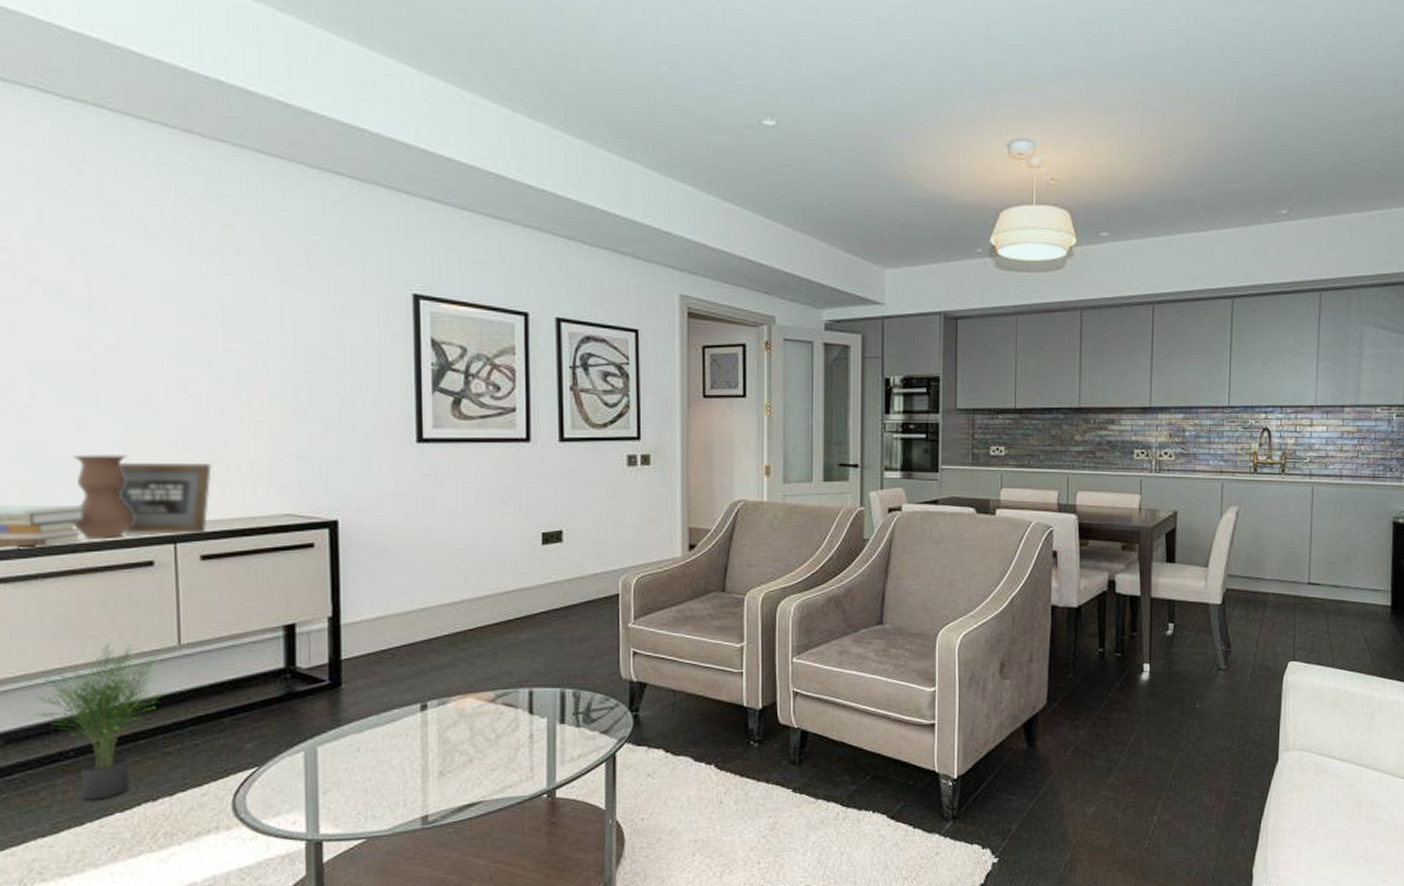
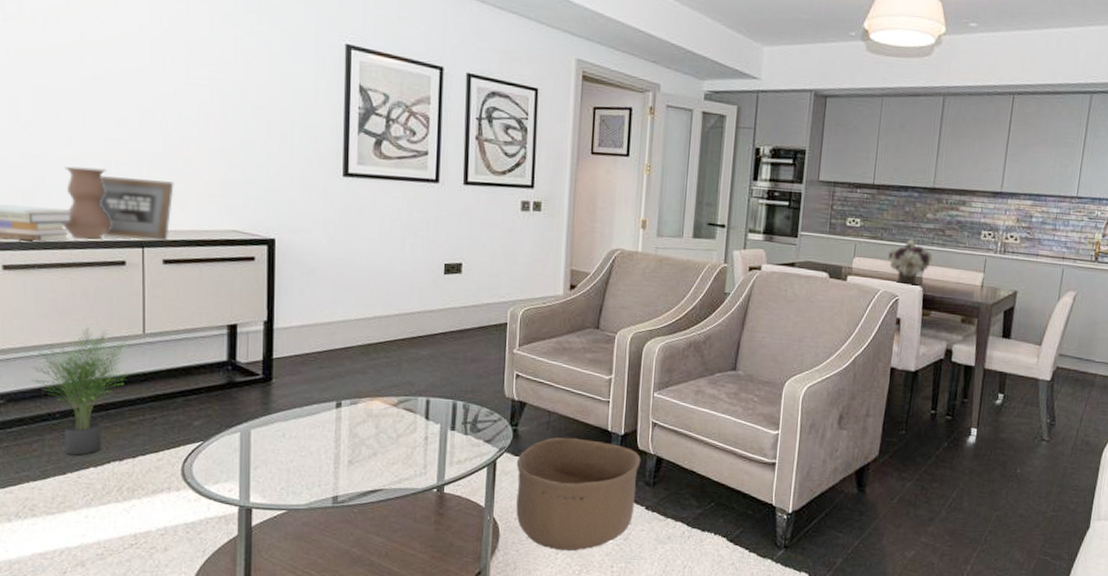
basket: none [639,718,784,851] -> present [516,437,641,552]
flower arrangement: none [1037,465,1085,514] -> present [888,239,933,286]

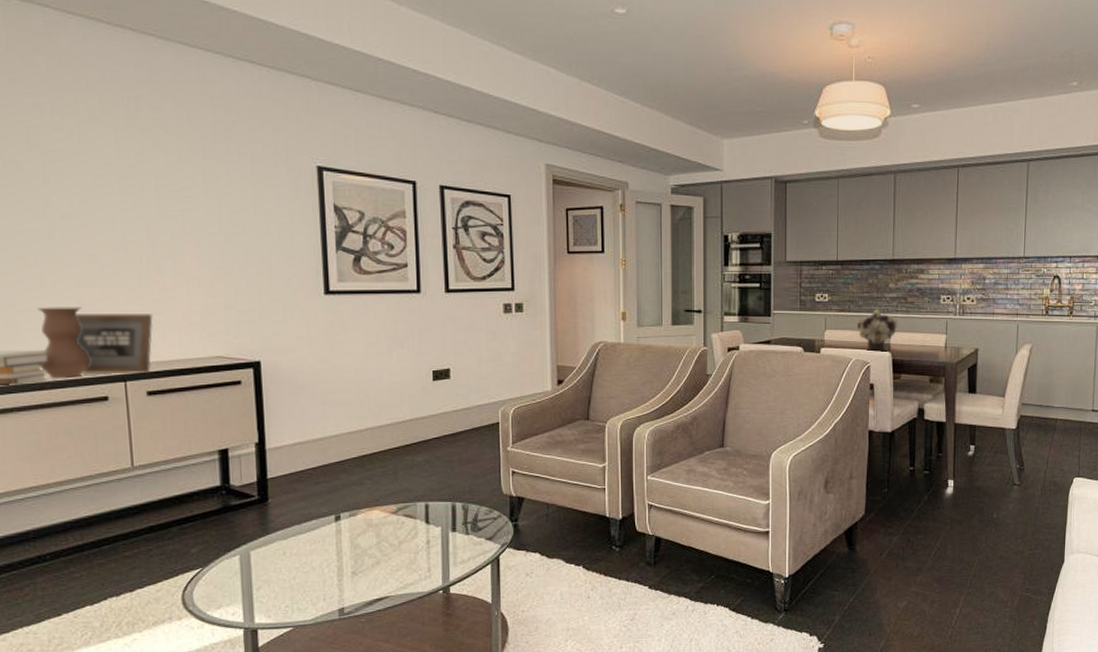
potted plant: present [29,326,132,456] -> none [15,465,121,596]
basket: present [516,437,641,552] -> none [519,526,641,638]

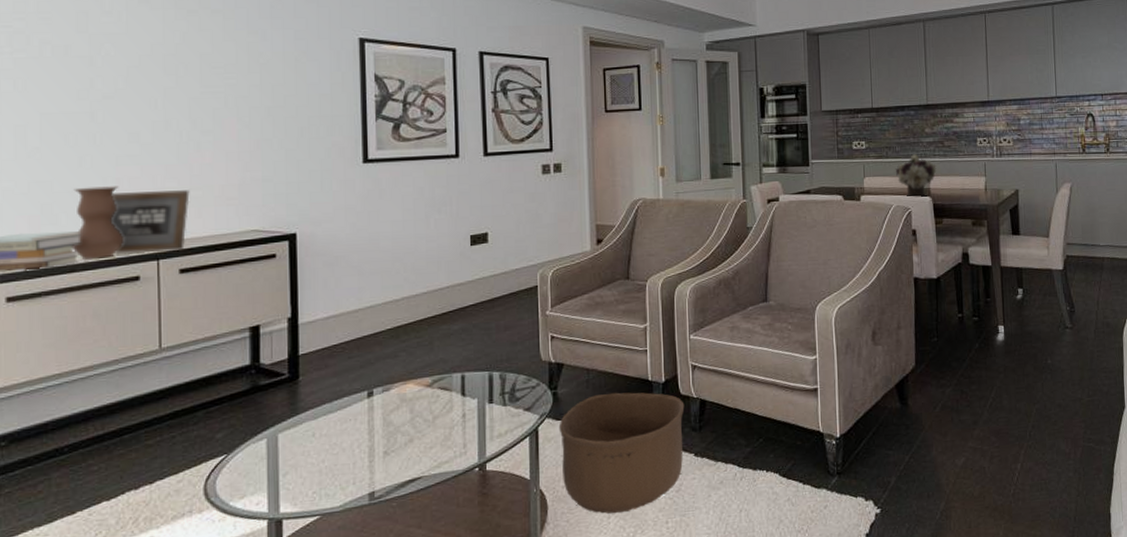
basket: none [519,526,641,638] -> present [558,392,685,514]

